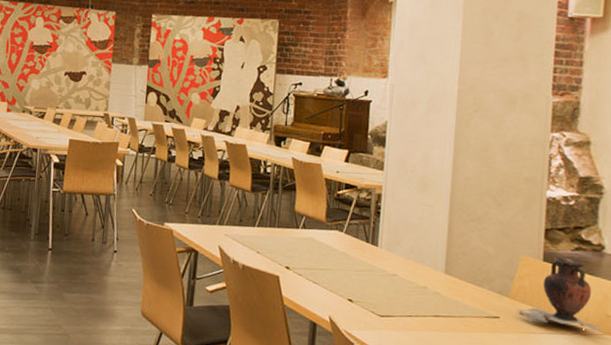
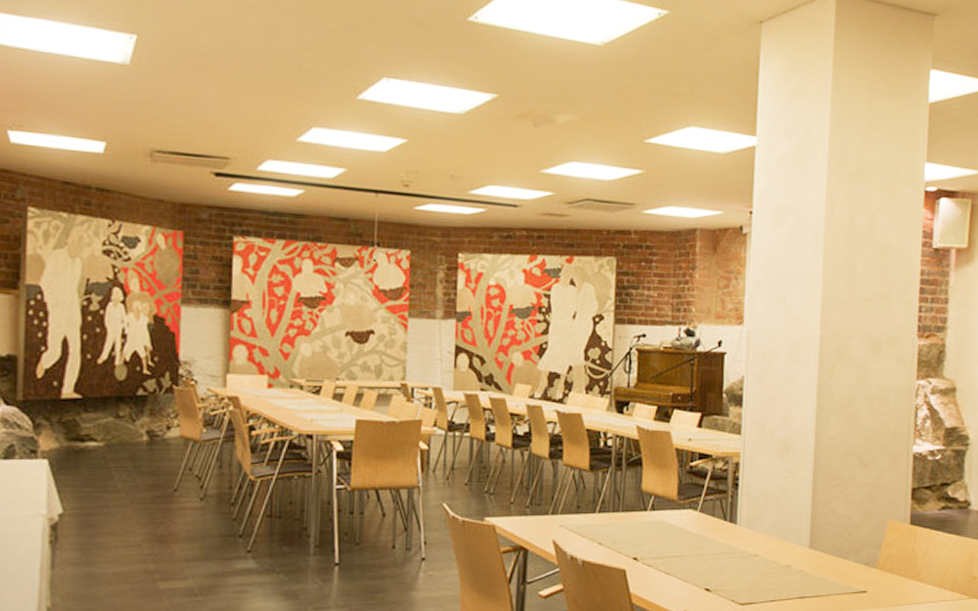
vase: present [515,257,603,331] -> none [882,518,970,595]

